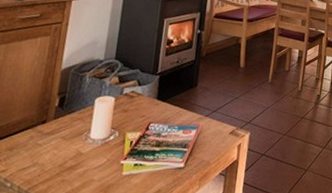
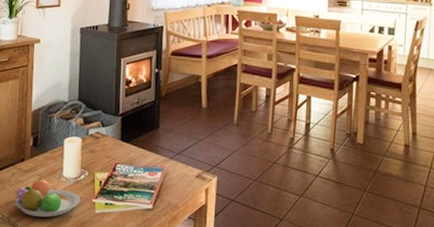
fruit bowl: none [29,140,108,183] -> present [14,177,81,217]

